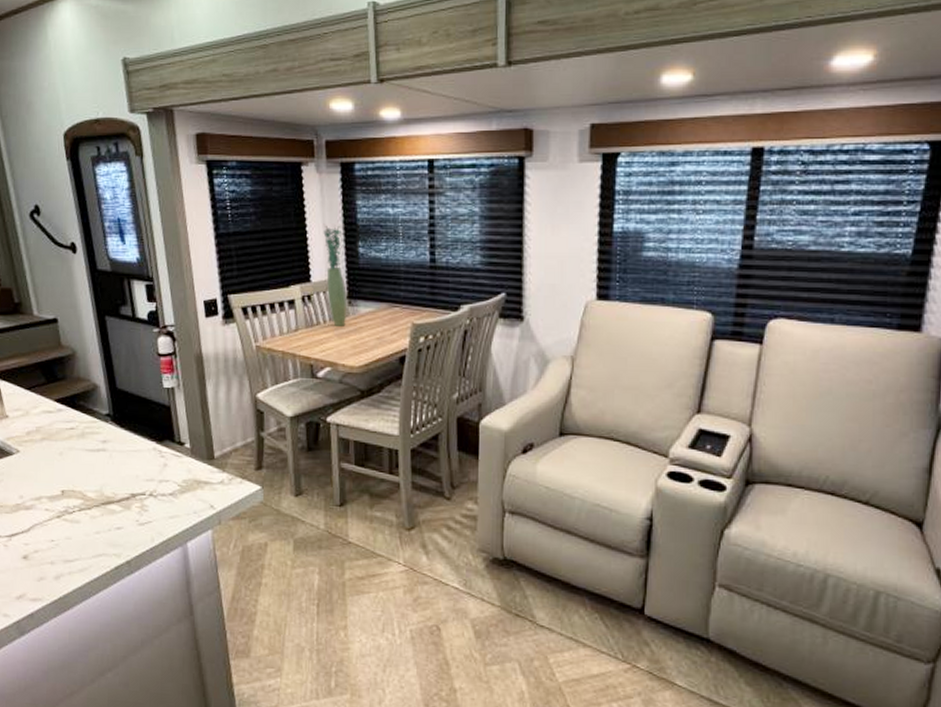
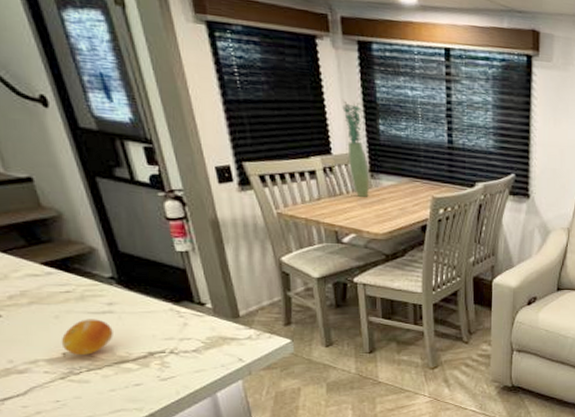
fruit: none [61,456,104,495] -> present [61,319,113,356]

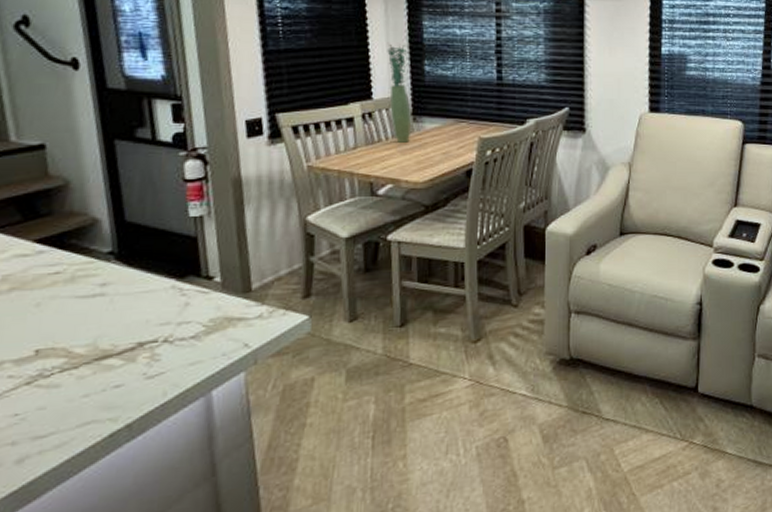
fruit: present [61,319,113,356] -> none [36,304,101,353]

